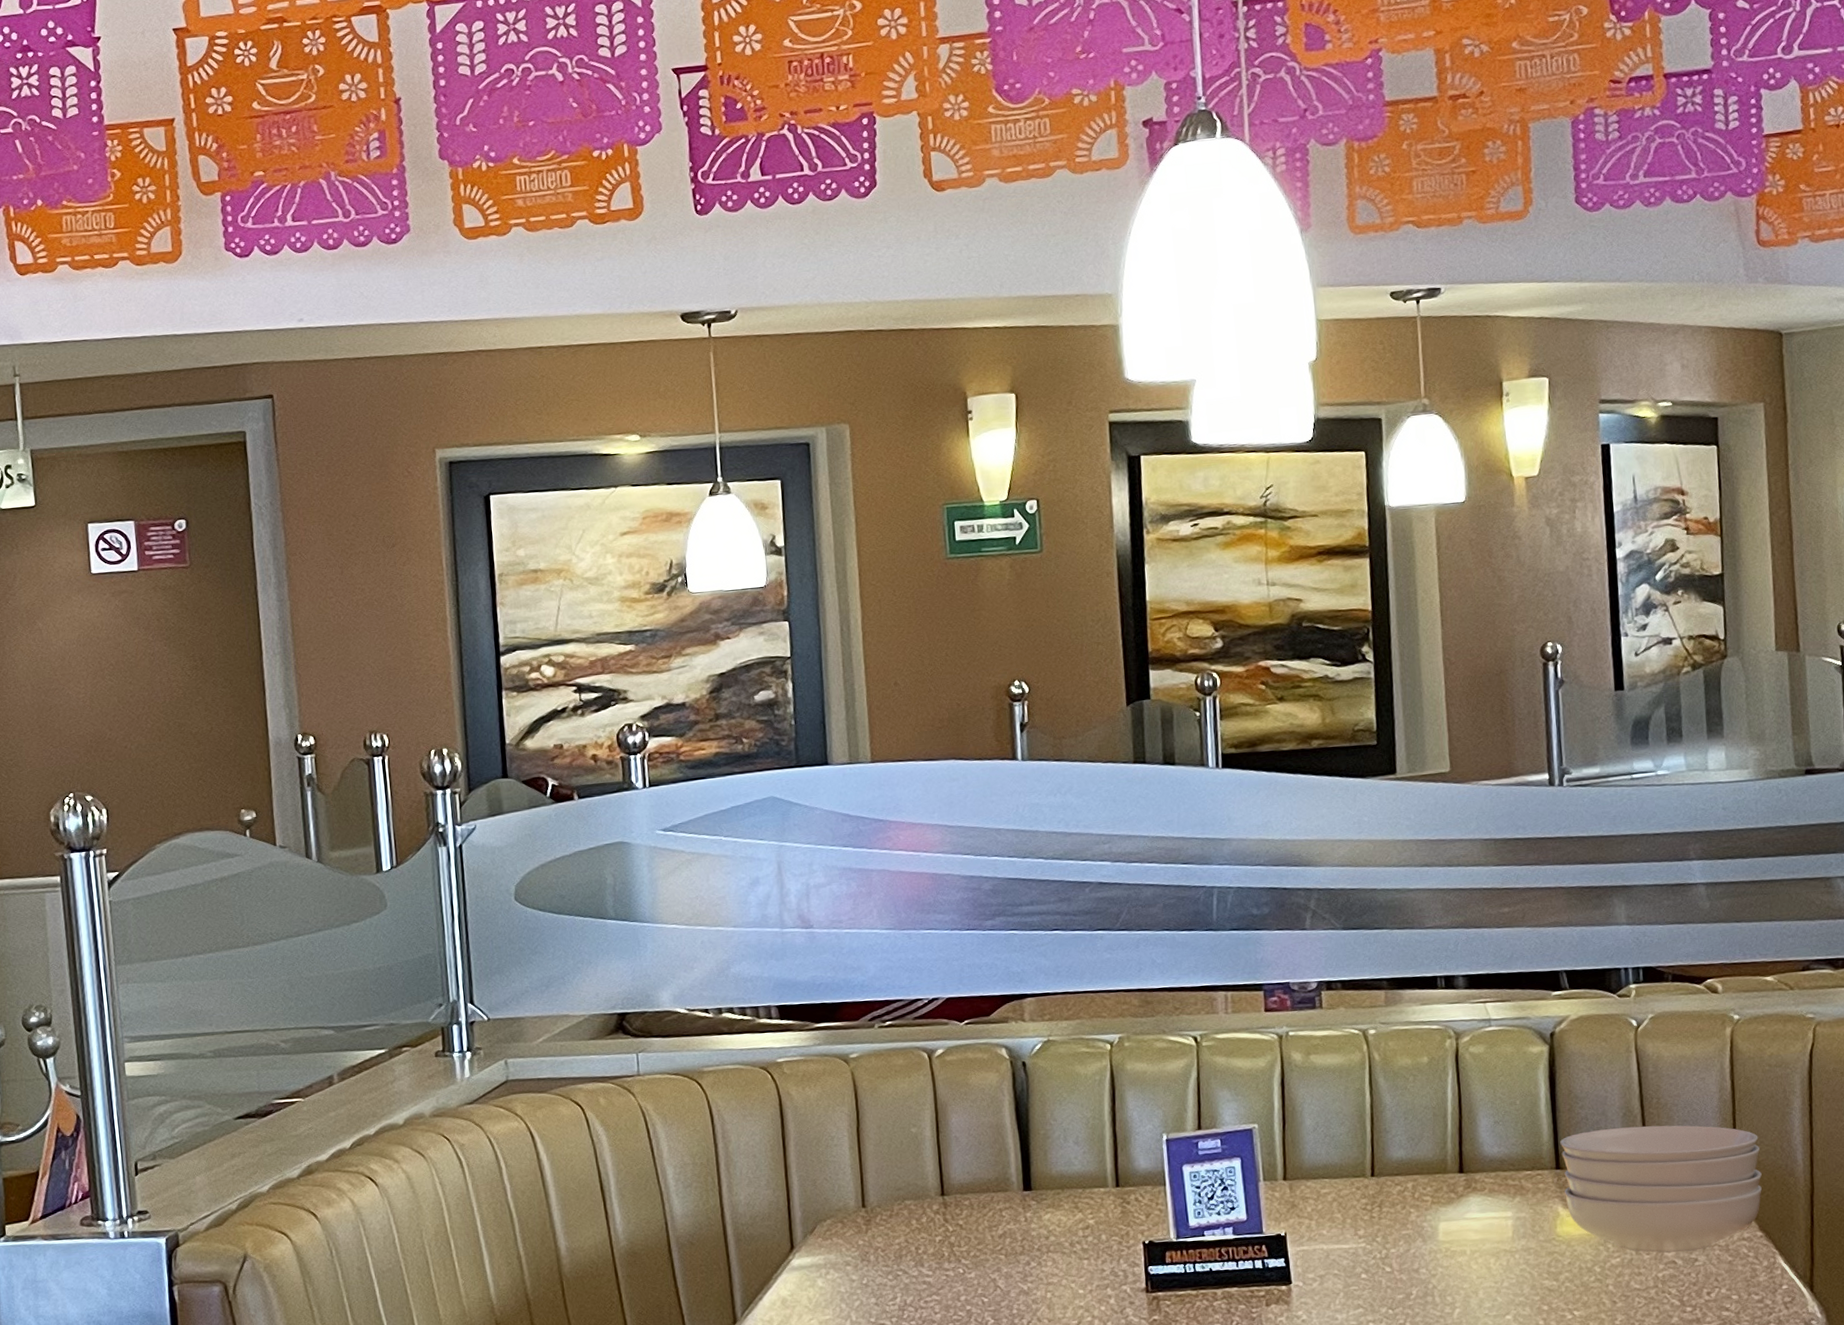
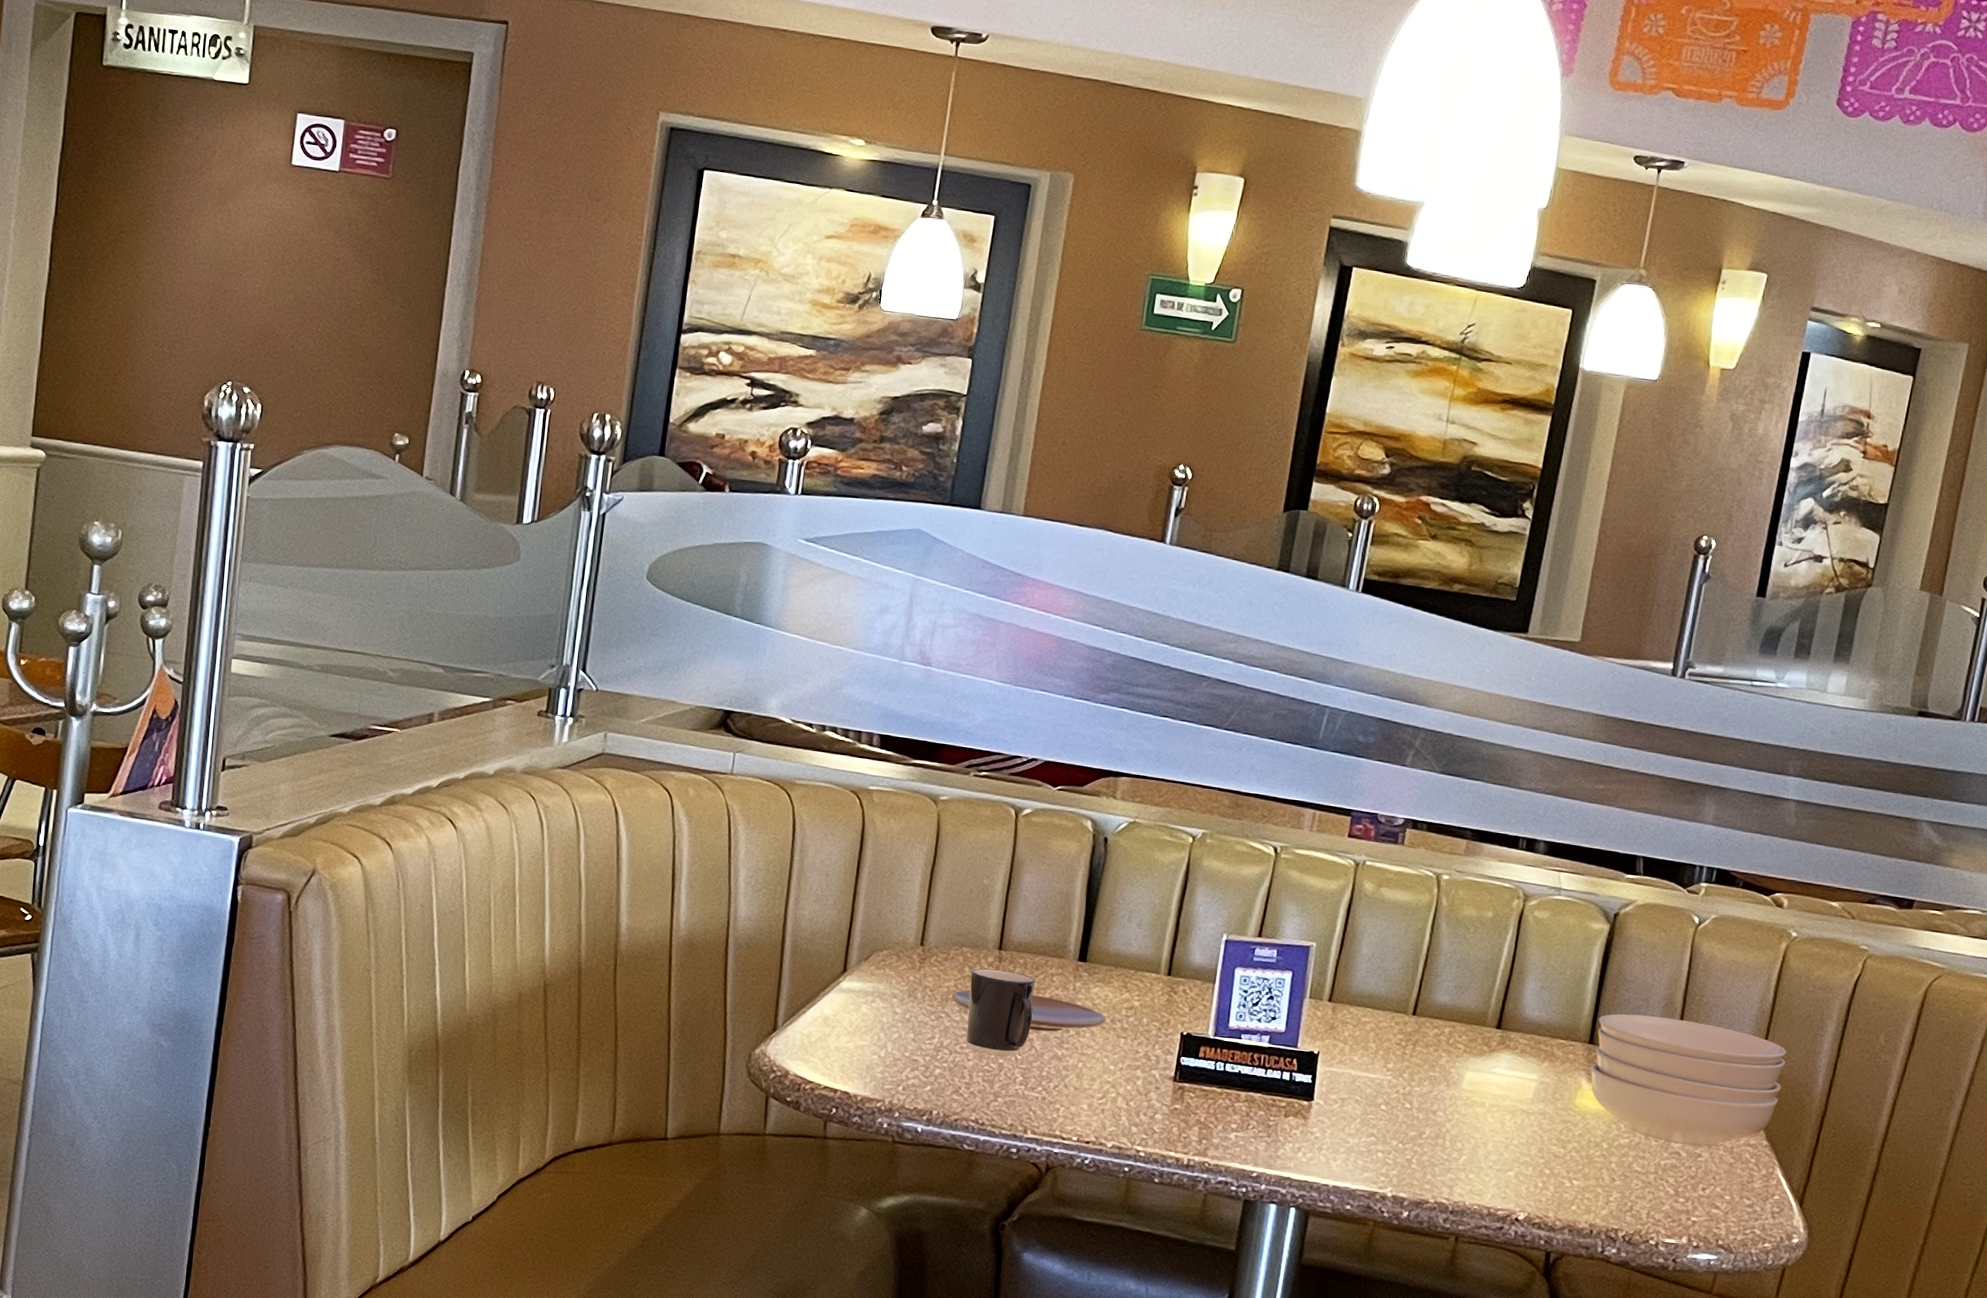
plate: none [905,1233,1065,1270] -> present [952,990,1106,1032]
mug: none [919,1215,991,1304] -> present [966,968,1036,1057]

